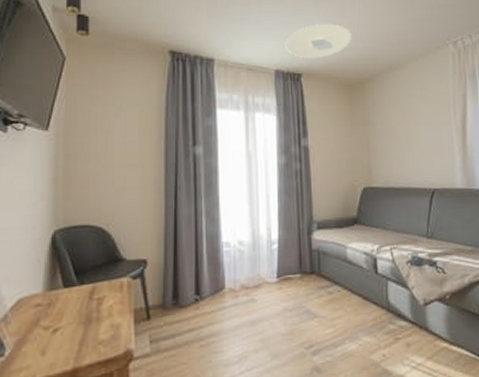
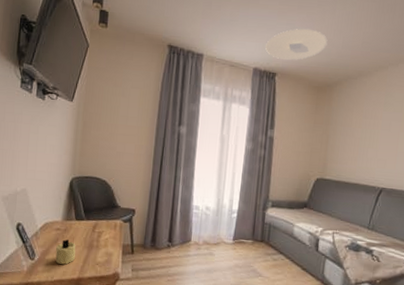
candle: none [37,316,66,355] -> present [55,239,76,265]

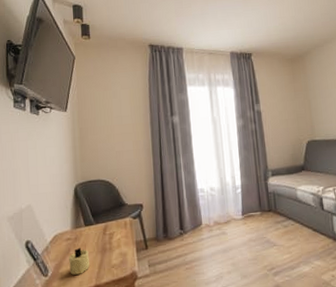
ceiling light: present [265,28,328,61] -> none [237,10,291,41]

